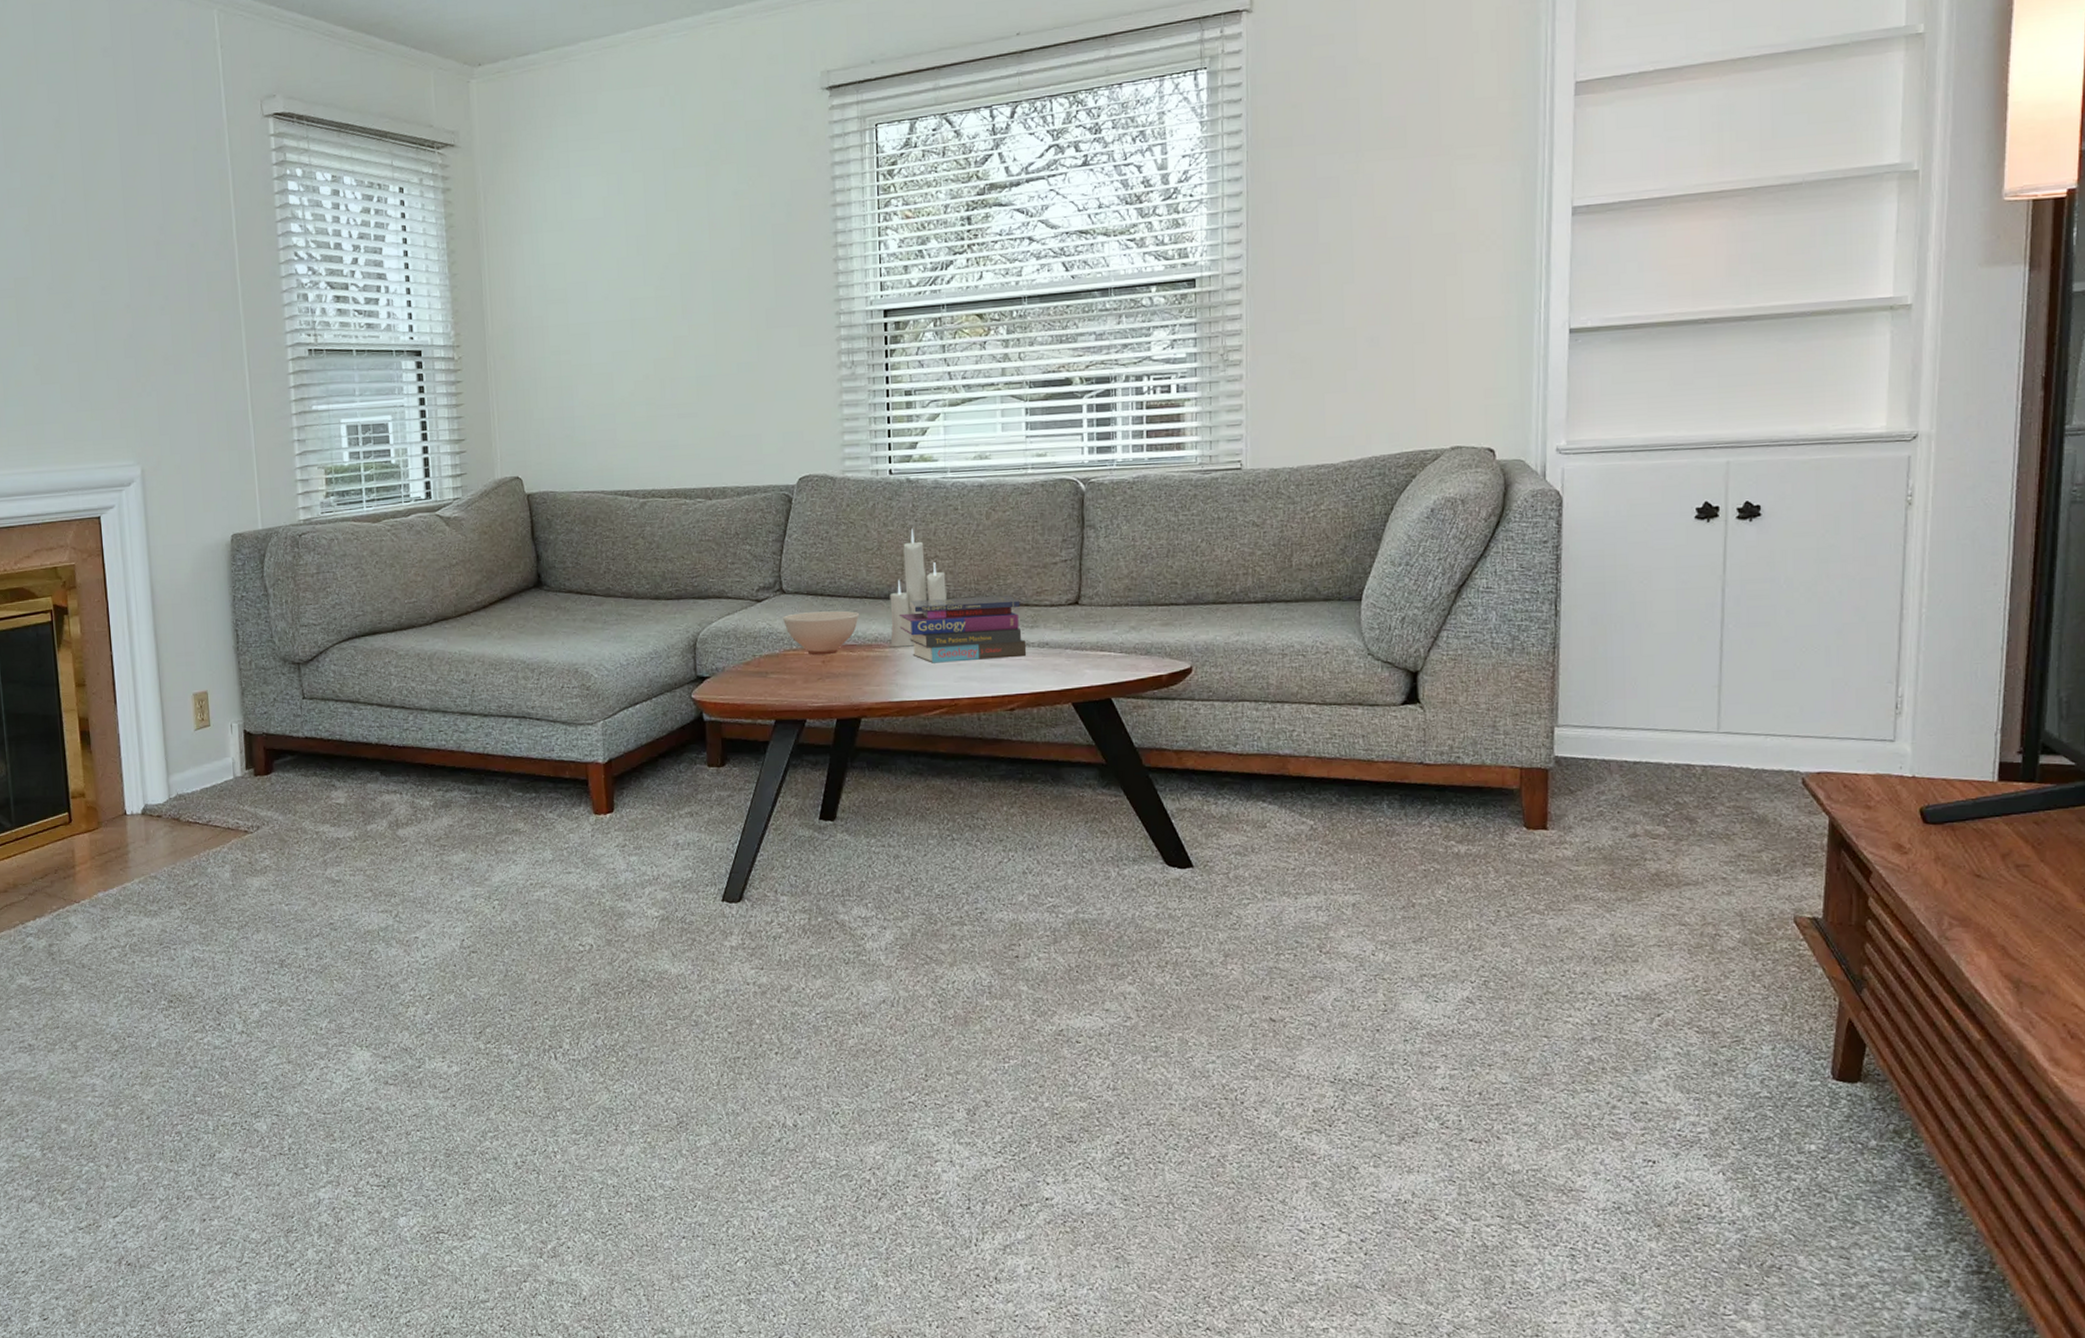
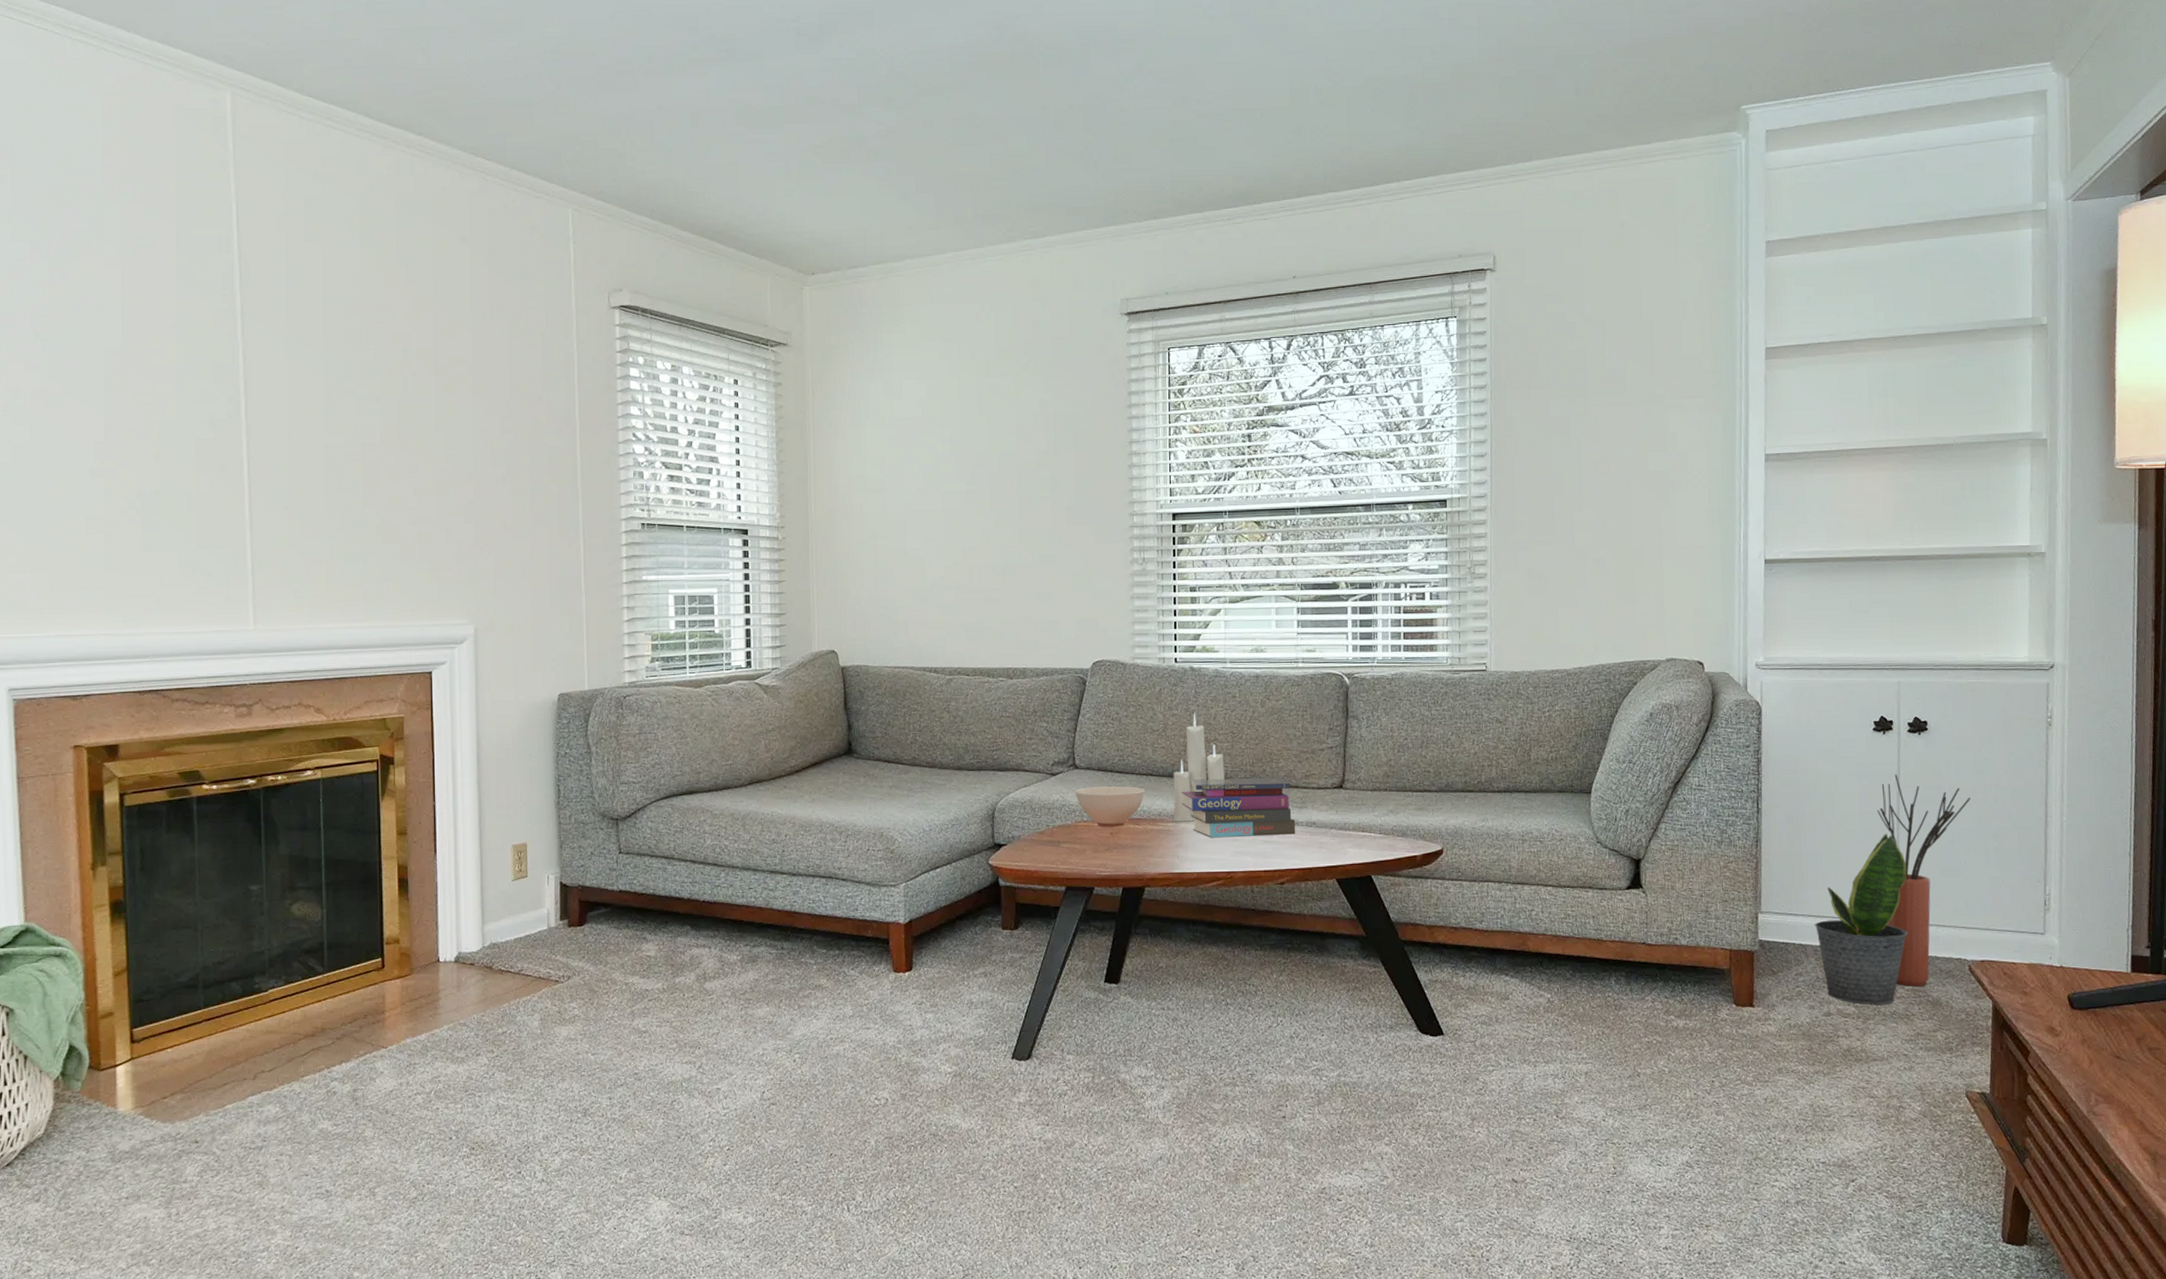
potted plant: none [1620,633,1732,825] -> present [1814,832,1908,1006]
vase: none [1698,567,1810,803] -> present [1878,774,1970,987]

